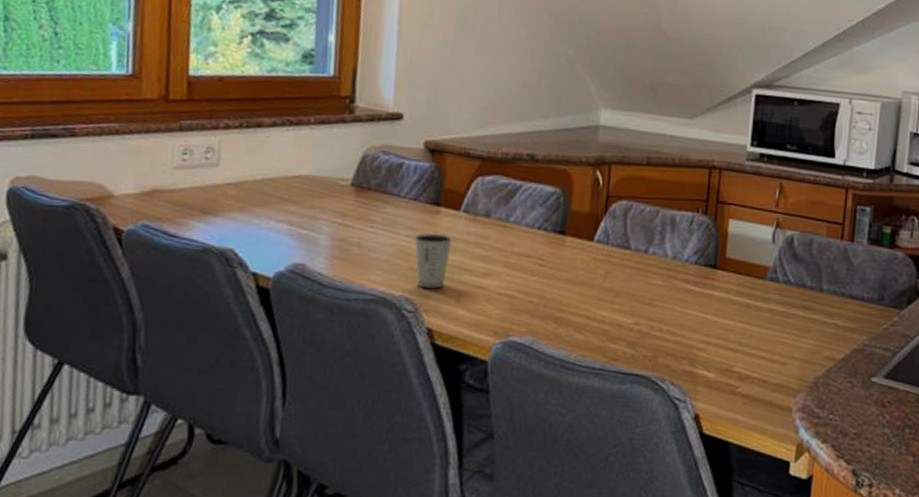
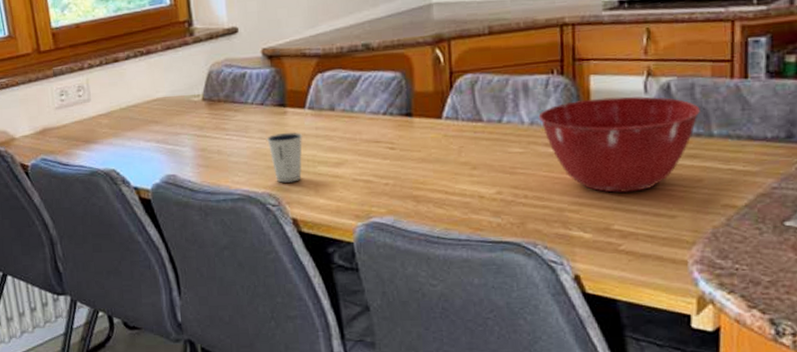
mixing bowl: none [680,241,815,336] -> present [538,96,700,193]

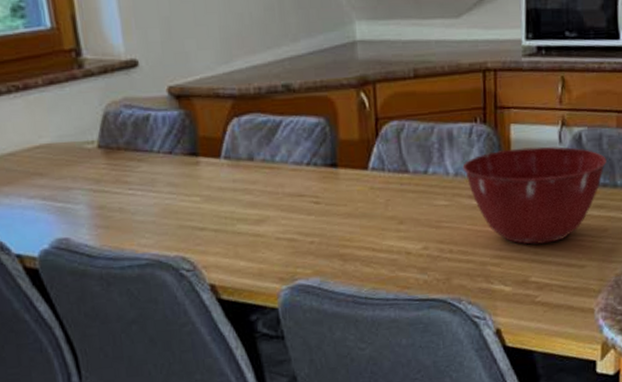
dixie cup: present [267,132,303,183] -> none [177,185,219,244]

